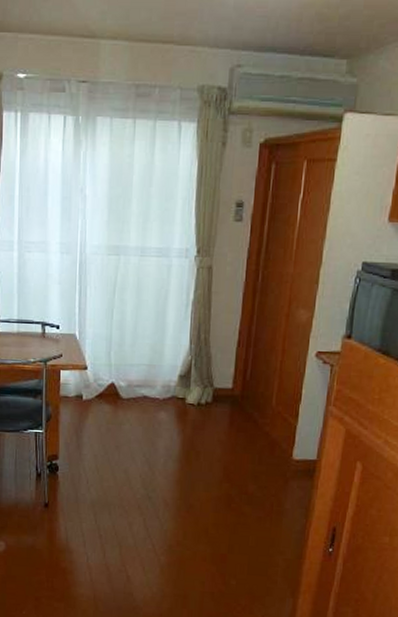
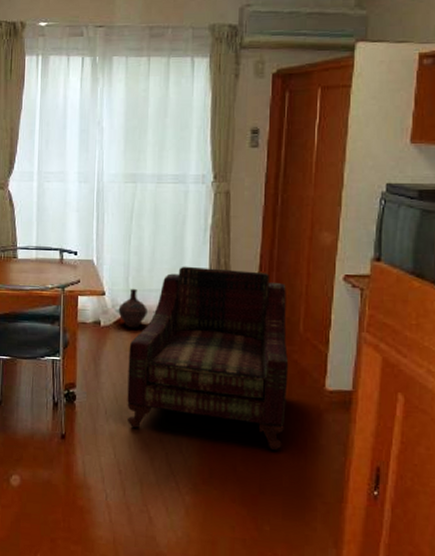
ceramic jug: none [100,362,129,402] -> present [118,288,147,328]
armchair: none [108,341,262,514] -> present [127,266,289,450]

